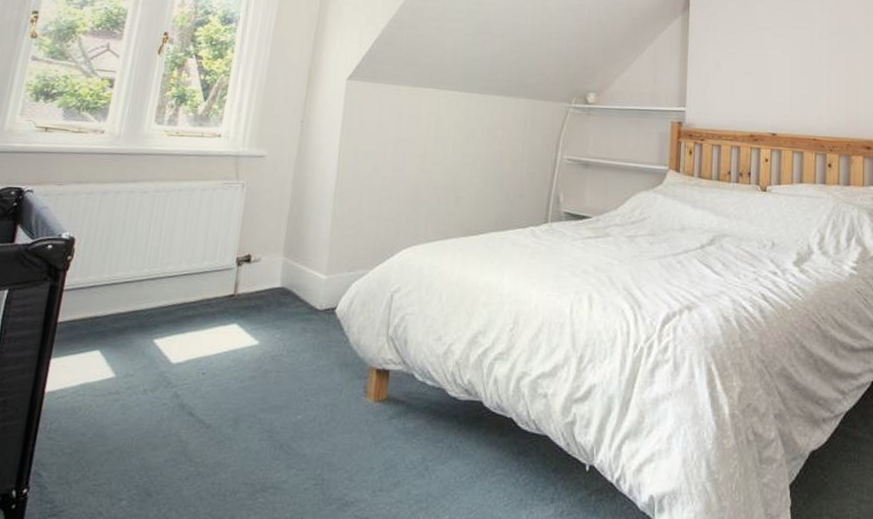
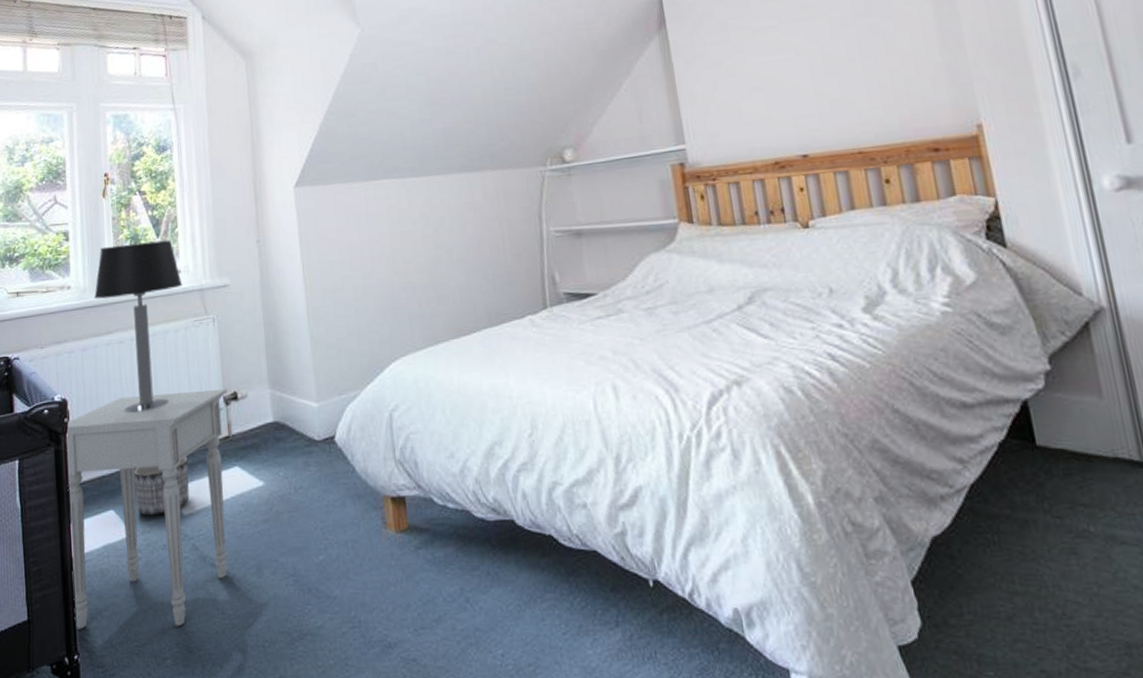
nightstand: none [32,244,242,470] -> present [67,388,228,630]
planter: none [124,309,188,361] -> present [134,457,190,516]
table lamp: none [127,100,220,261] -> present [94,239,183,413]

